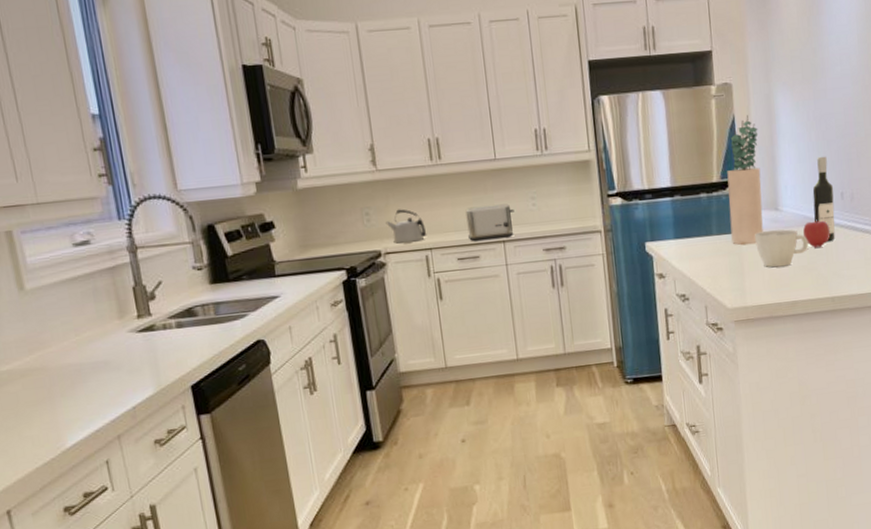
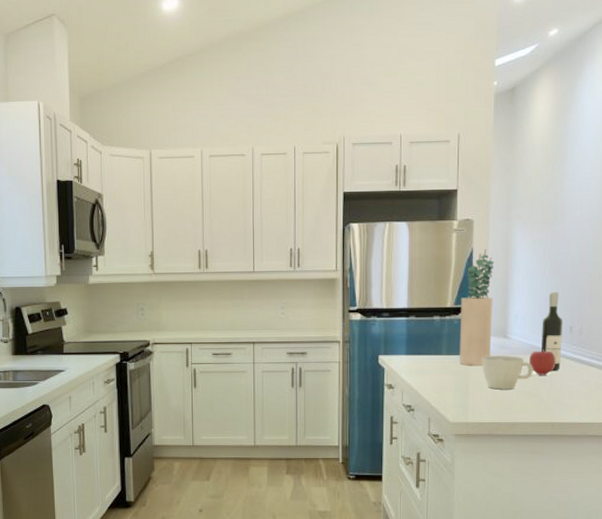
kettle: present [385,209,427,245] -> none [156,307,189,338]
toaster: present [465,203,514,242] -> none [224,310,265,341]

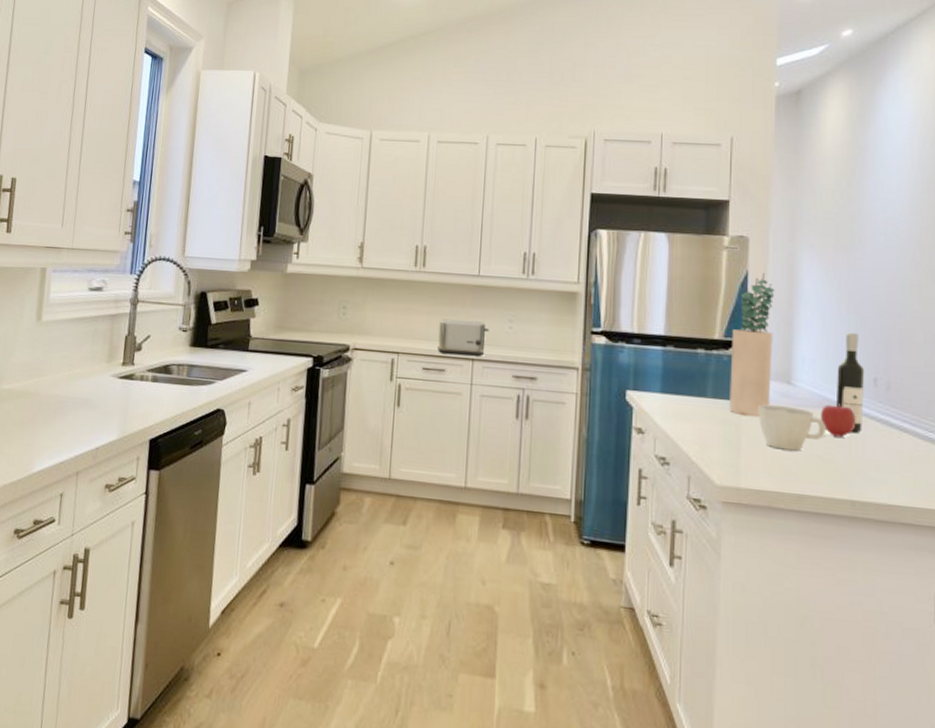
toaster: none [224,310,265,341] -> present [438,319,489,356]

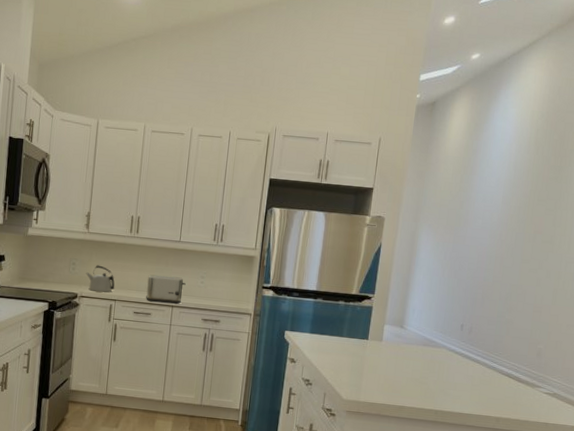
kettle: none [360,308,397,345] -> present [86,265,115,294]
vase: present [729,273,775,418] -> none [358,245,399,352]
cup: present [759,404,826,451] -> none [378,342,424,376]
fruit: present [821,402,856,437] -> none [421,341,446,366]
bottle: present [835,332,865,433] -> none [432,291,456,363]

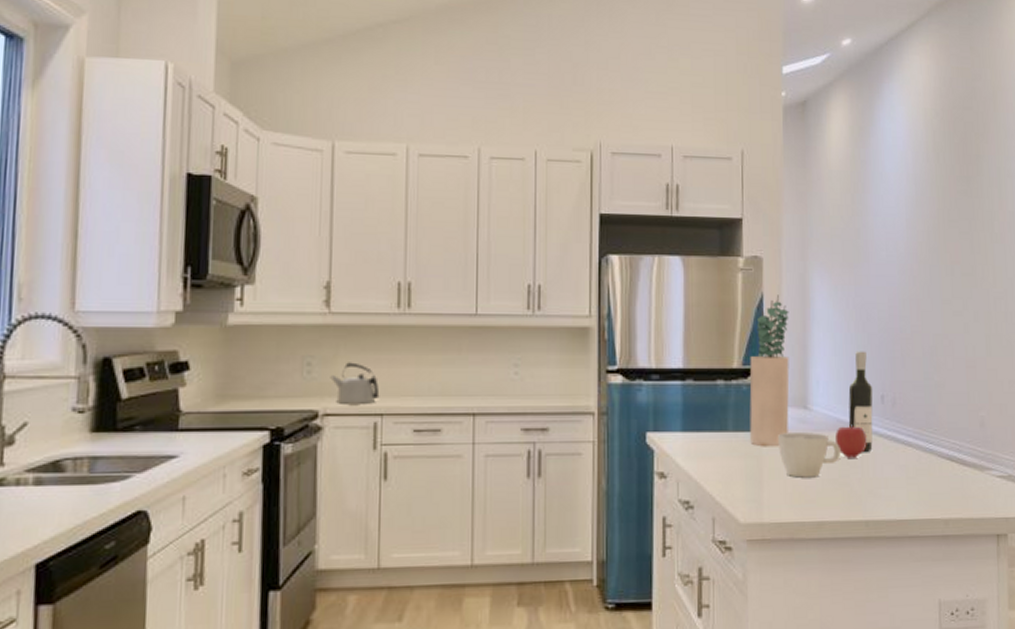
toaster: present [146,274,186,304] -> none [431,369,491,412]
vase: none [358,245,399,352] -> present [749,295,790,447]
cup: none [378,342,424,376] -> present [778,432,841,478]
fruit: none [421,341,446,366] -> present [836,423,867,458]
bottle: none [432,291,456,363] -> present [848,351,873,452]

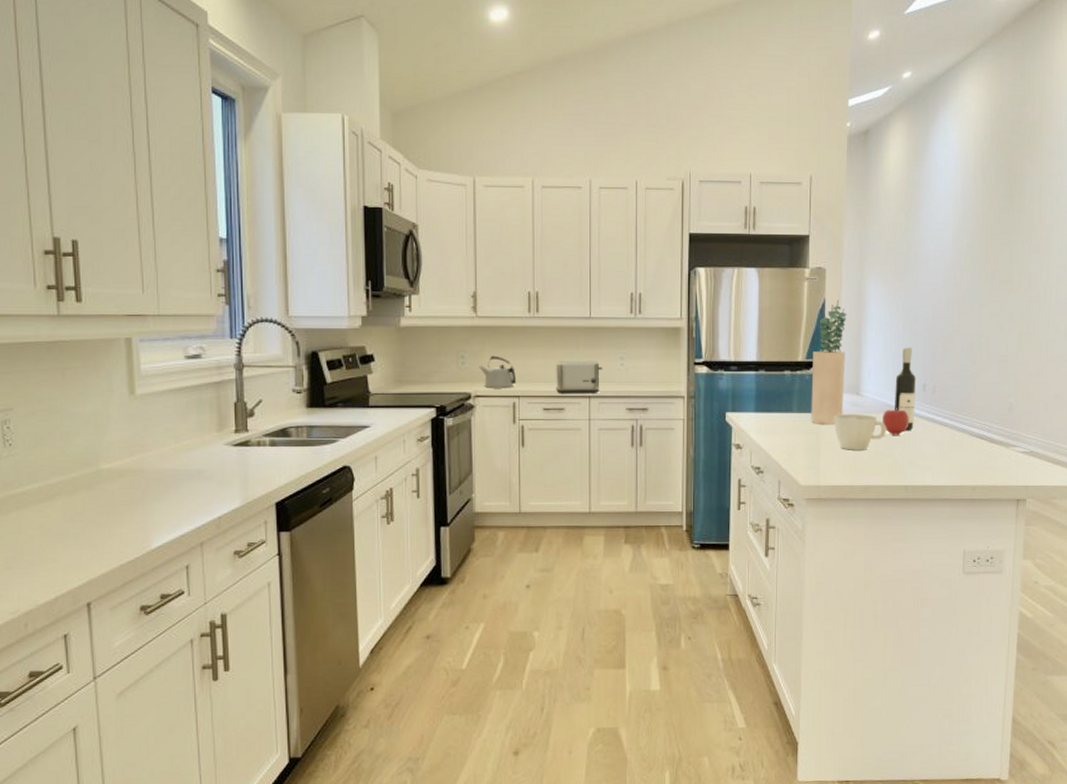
toaster: none [431,369,491,412] -> present [556,361,603,394]

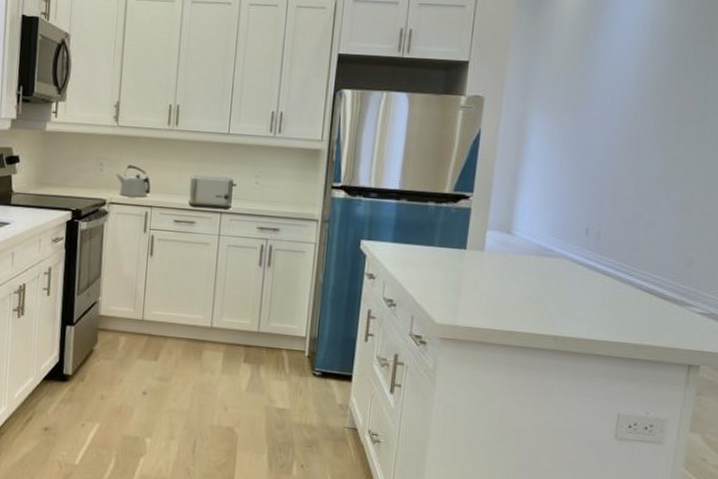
vase: present [811,300,847,426] -> none [453,131,504,264]
cup: present [834,414,886,450] -> none [479,252,539,294]
fruit: present [883,407,909,435] -> none [535,250,567,281]
bottle: present [894,347,917,430] -> none [549,186,579,277]

